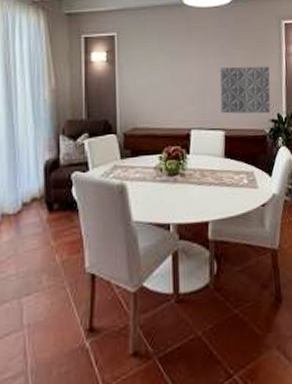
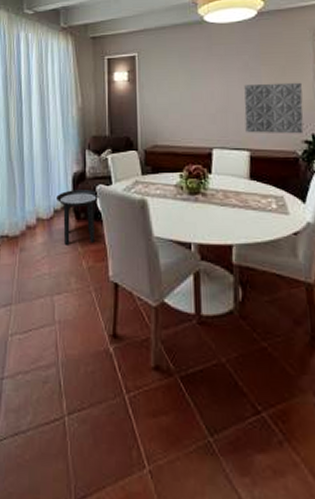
side table: none [25,178,75,240] -> present [56,190,100,245]

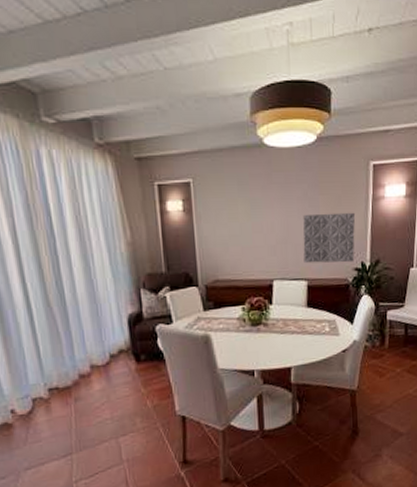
side table: present [56,190,100,245] -> none [111,330,160,388]

